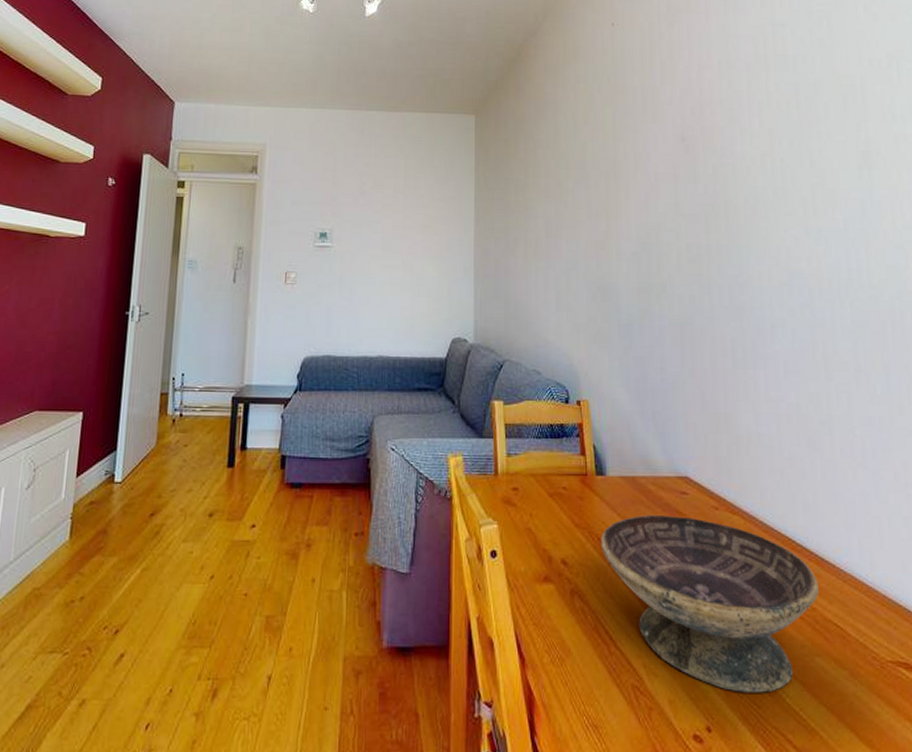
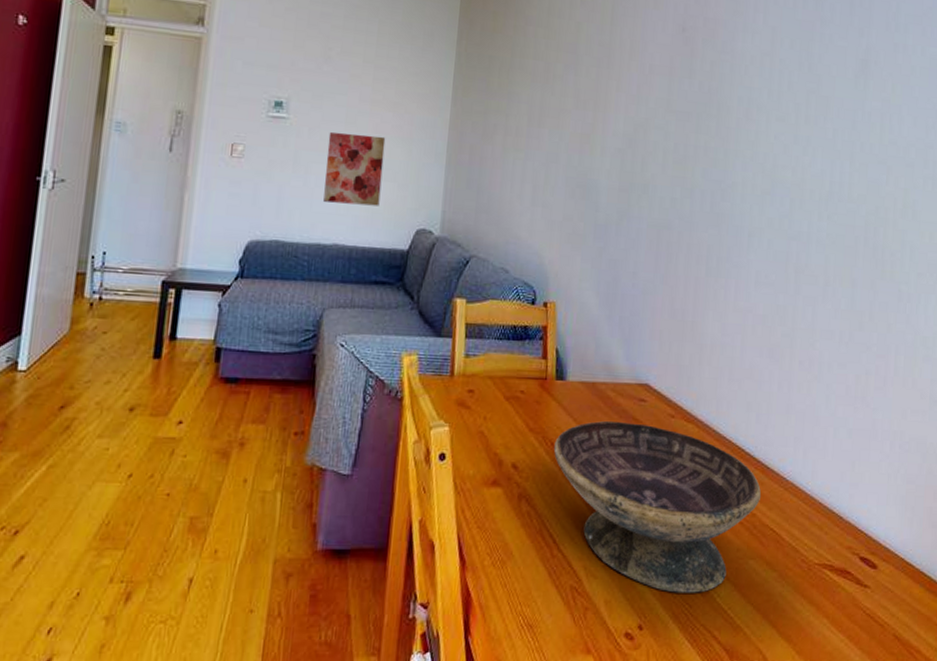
wall art: none [367,255,418,320] -> present [323,131,386,206]

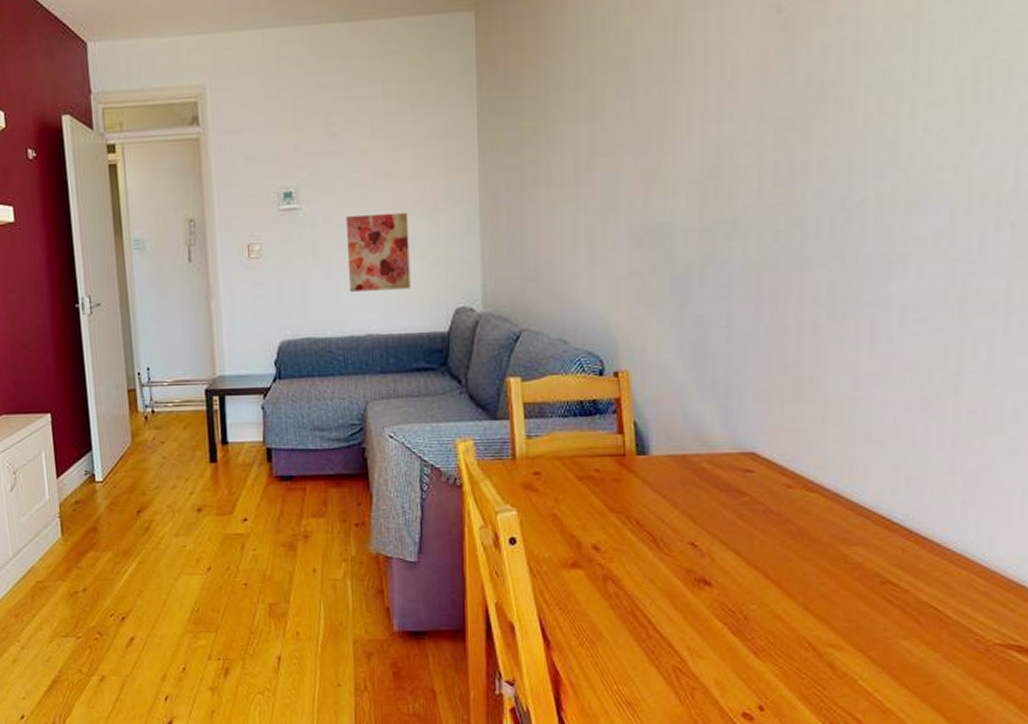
decorative bowl: present [554,420,761,593] -> none [641,495,915,675]

